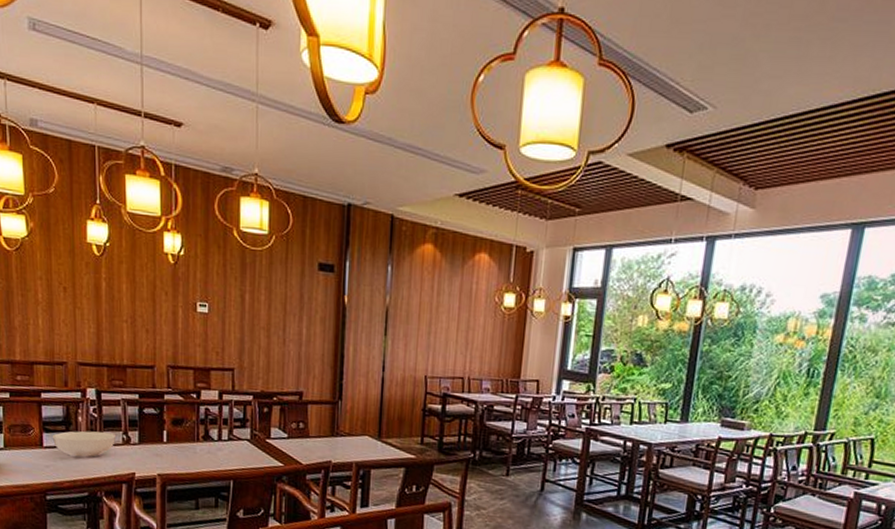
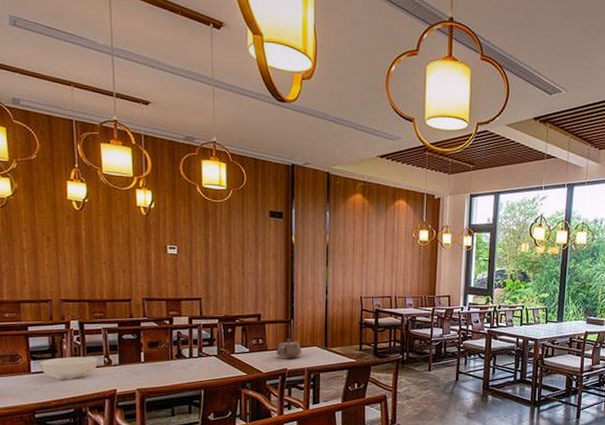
teapot: none [319,424,350,450] -> present [276,339,302,359]

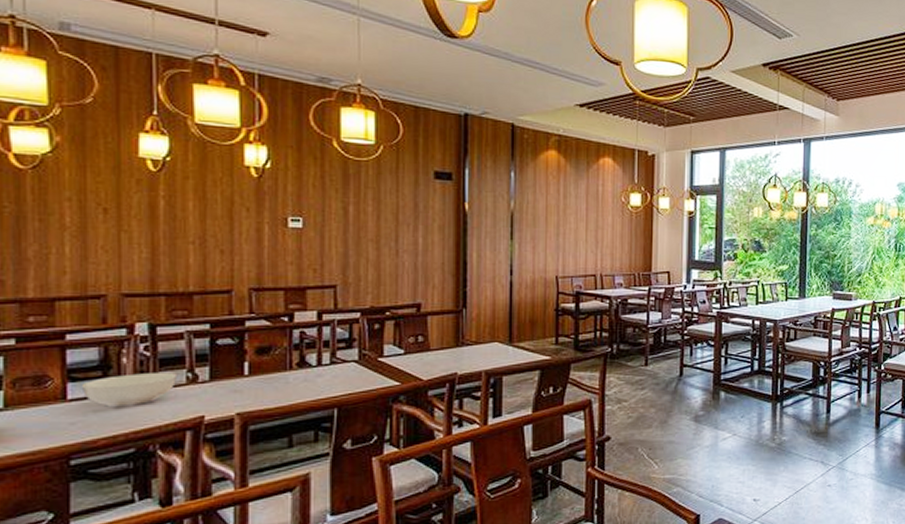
teapot: present [276,339,302,359] -> none [442,334,478,361]

